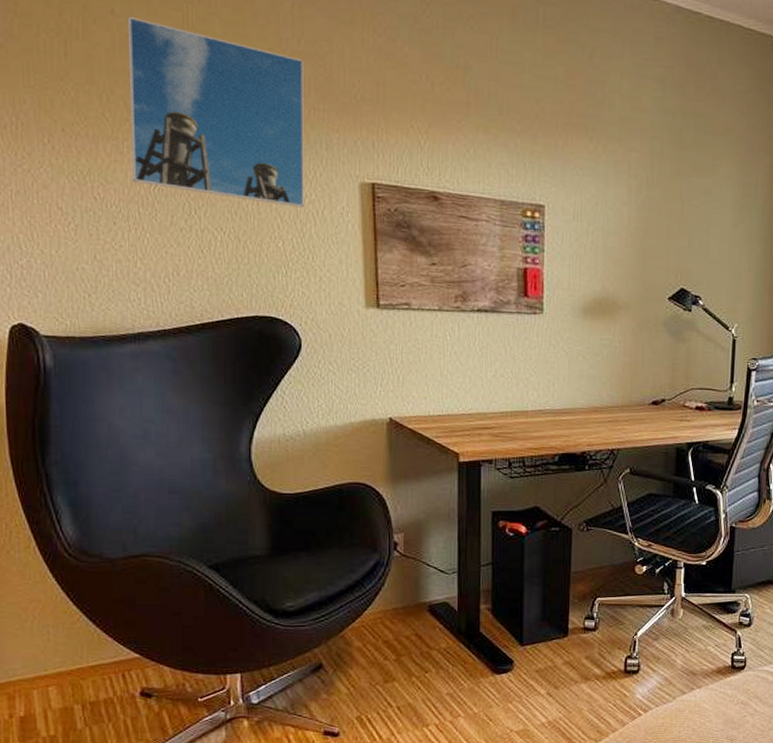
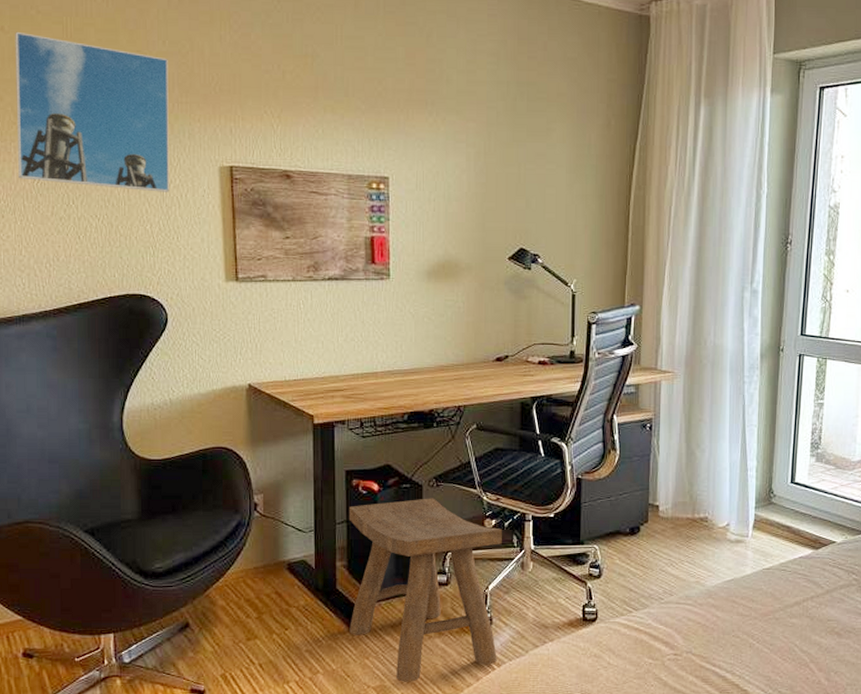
stool: none [493,542,653,727] -> present [349,498,502,682]

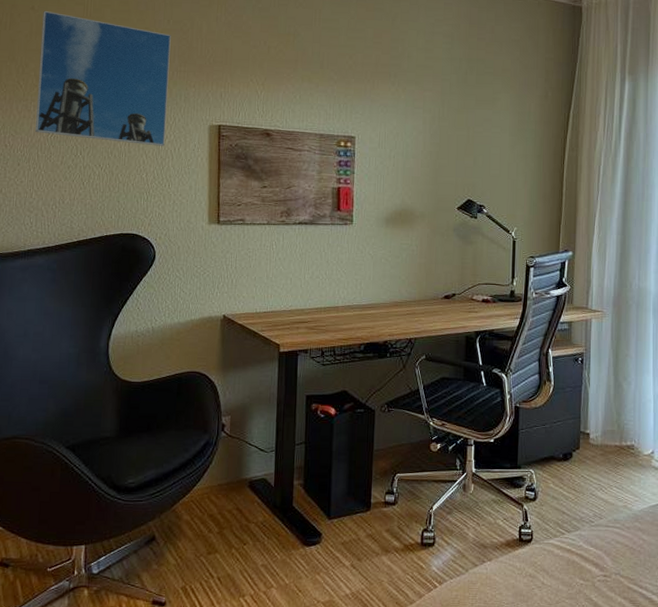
stool: present [349,498,502,682] -> none [303,422,446,598]

